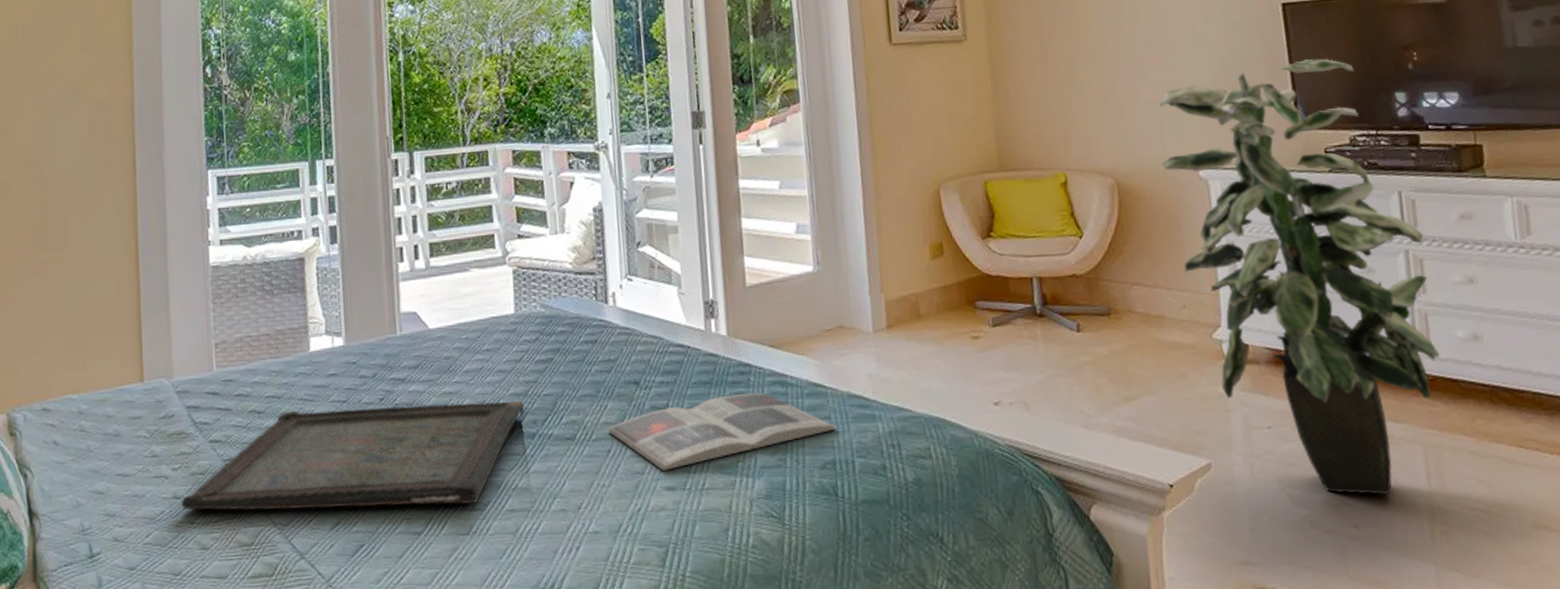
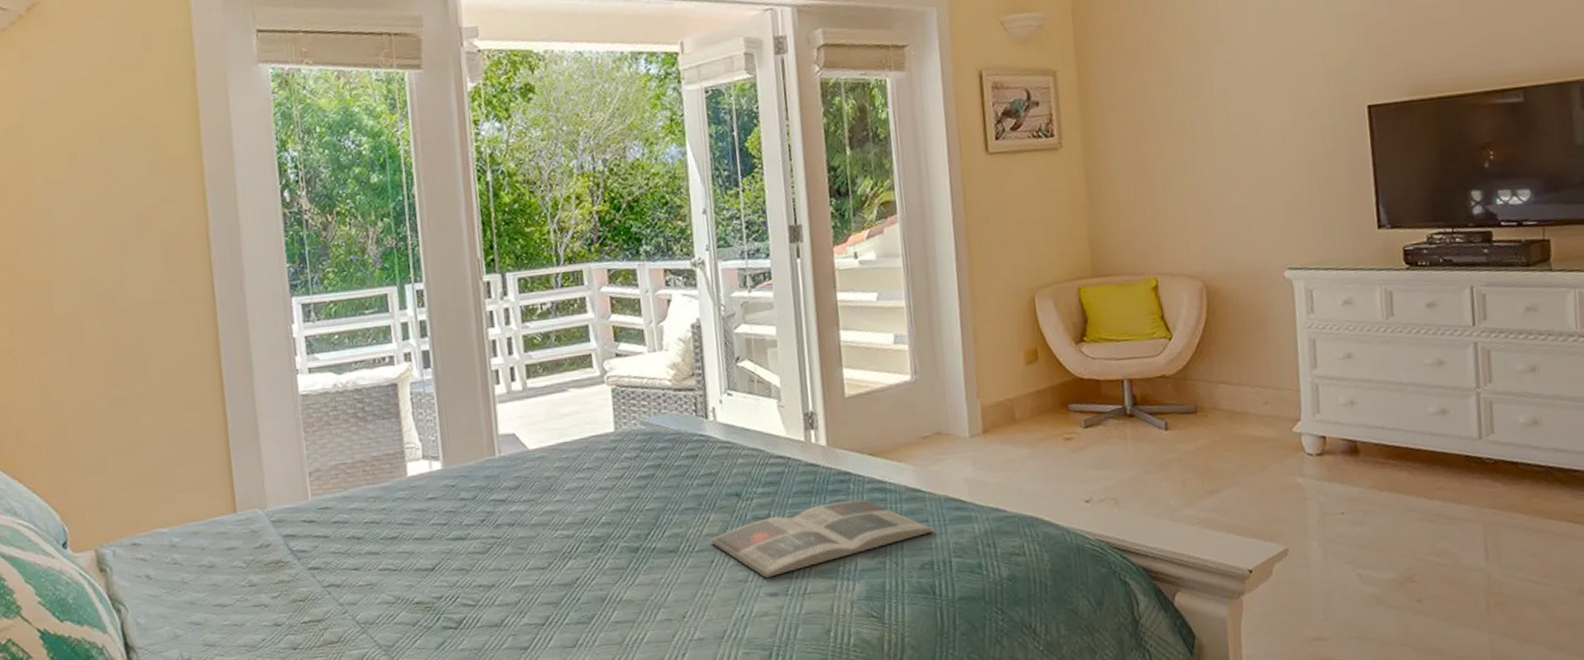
serving tray: present [182,400,524,511] -> none [283,516,627,637]
indoor plant: present [1160,58,1441,495] -> none [1248,159,1503,572]

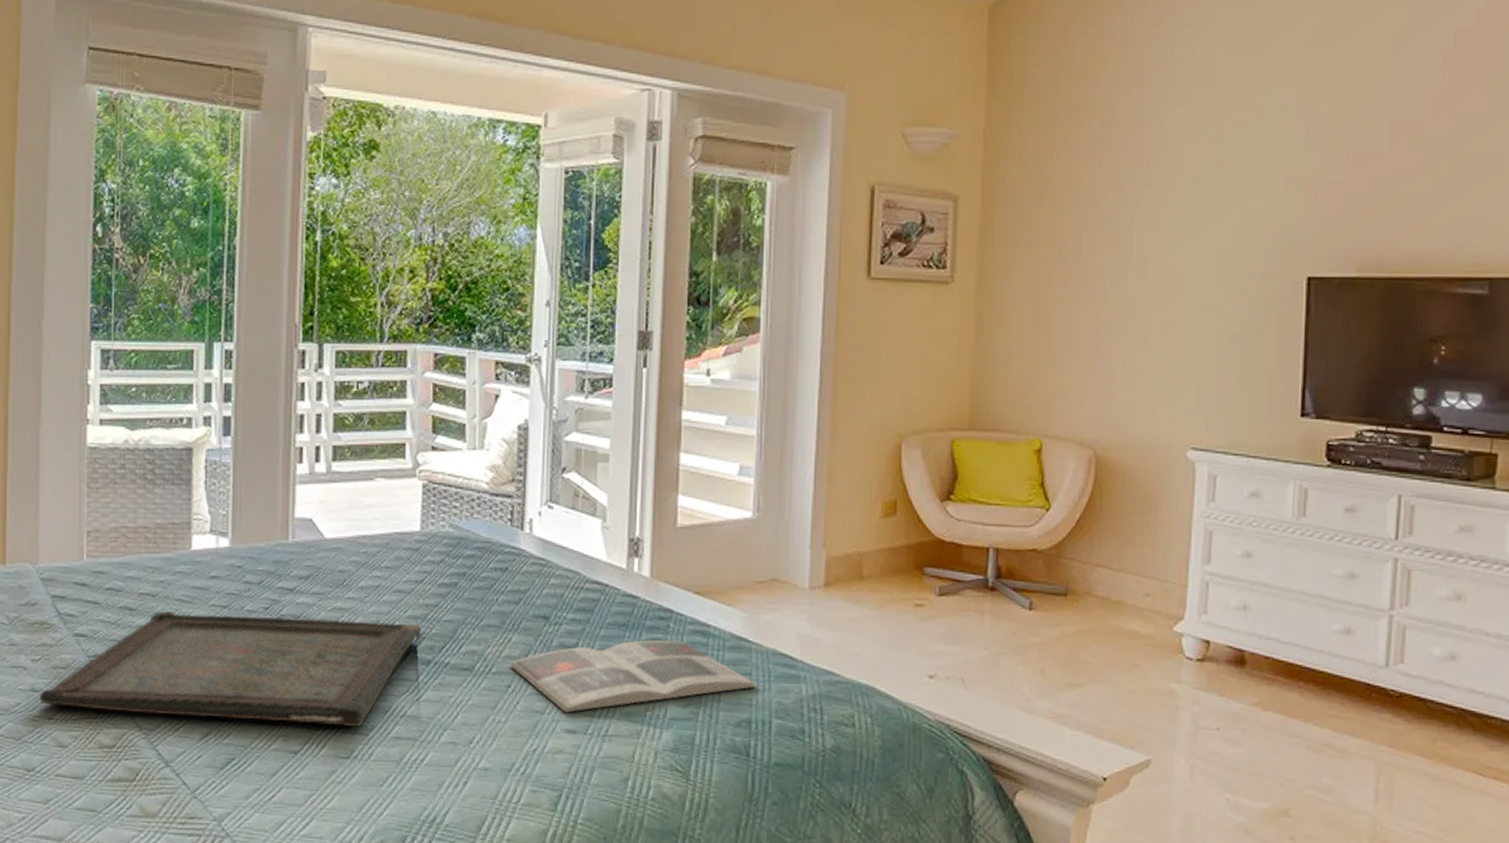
serving tray: none [283,516,627,637] -> present [40,610,422,727]

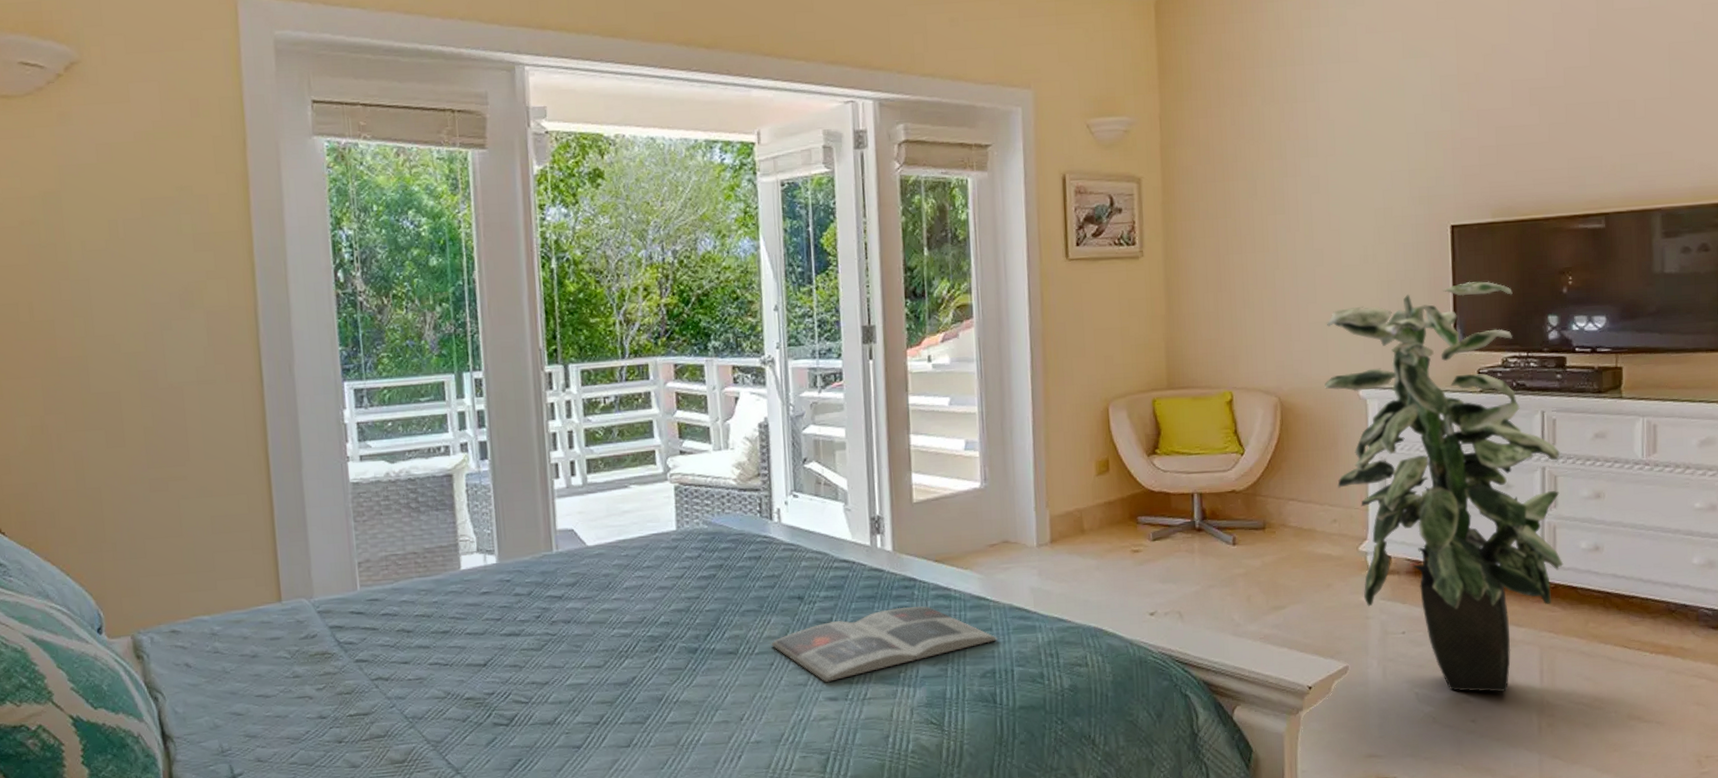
serving tray: present [40,610,422,727] -> none [328,616,686,730]
indoor plant: none [1148,341,1417,809] -> present [1324,281,1564,693]

